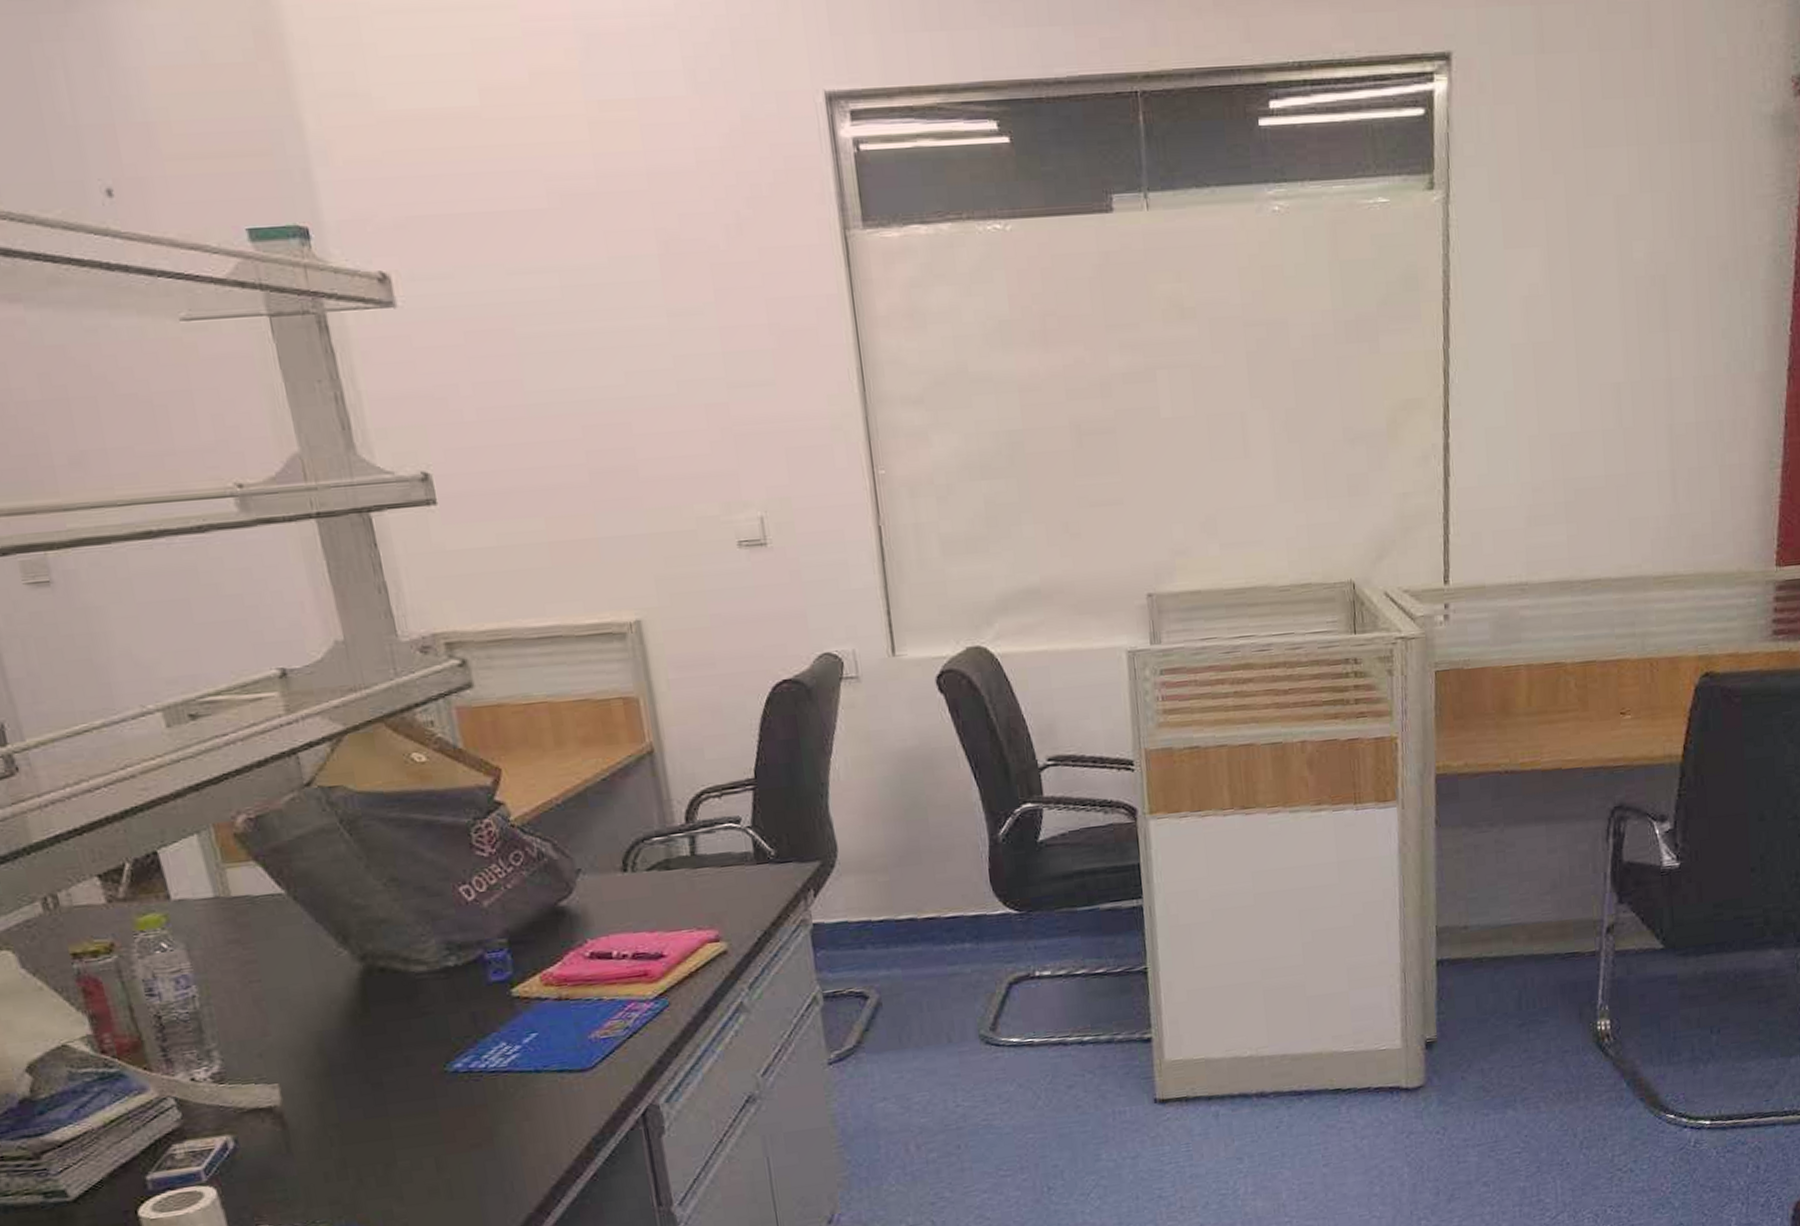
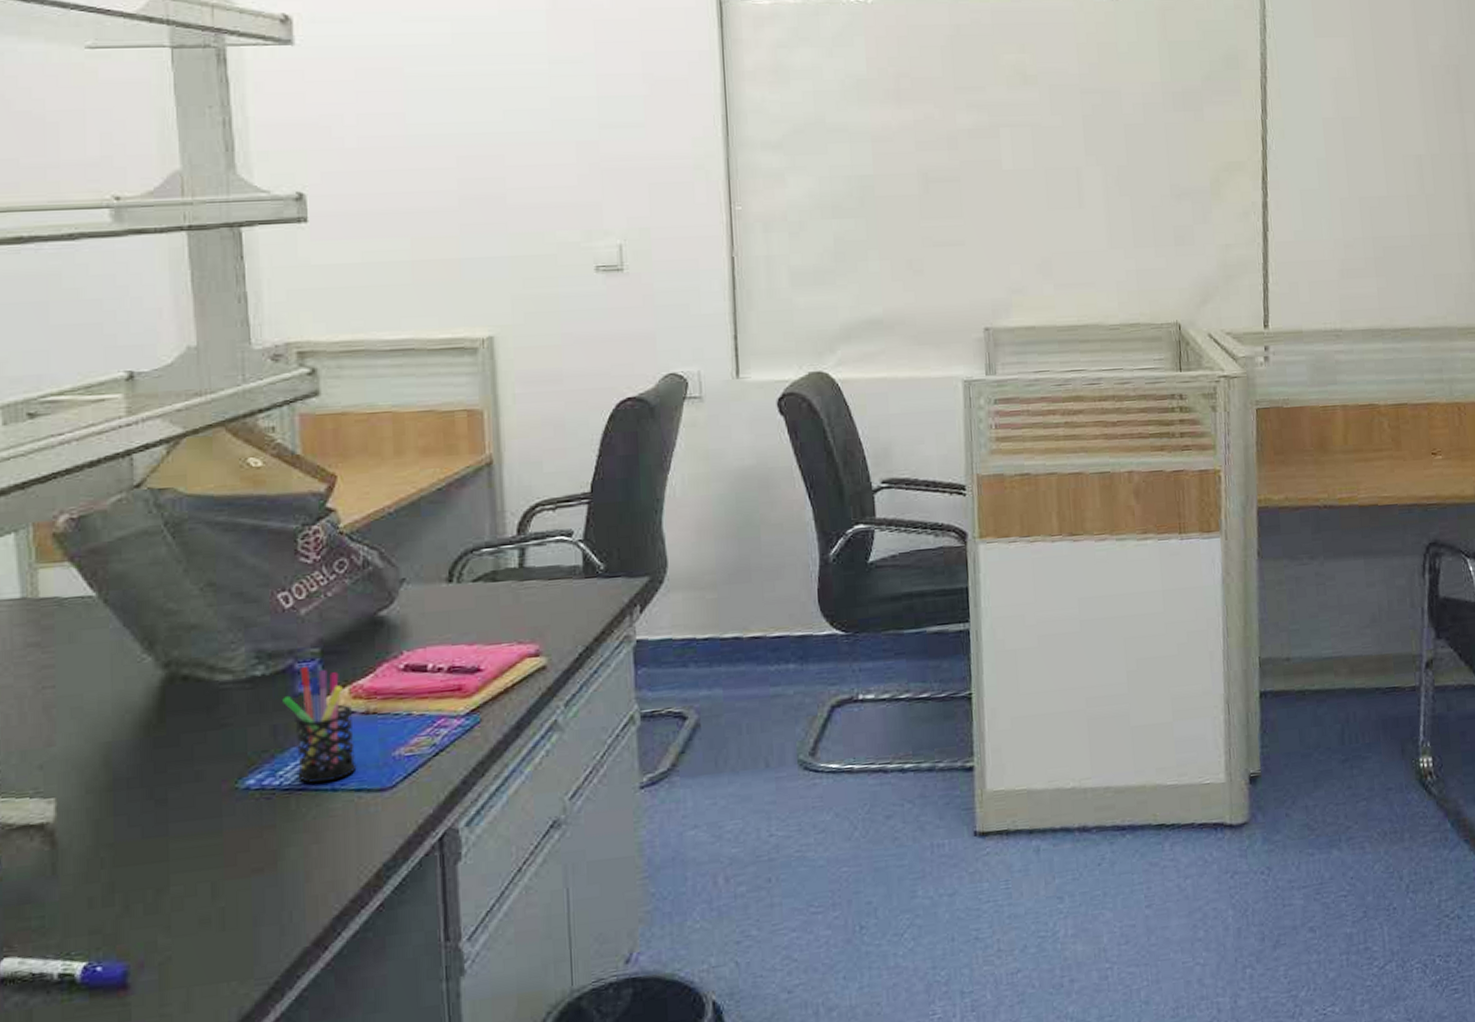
pen holder: none [477,955,556,1066] -> present [282,666,357,783]

